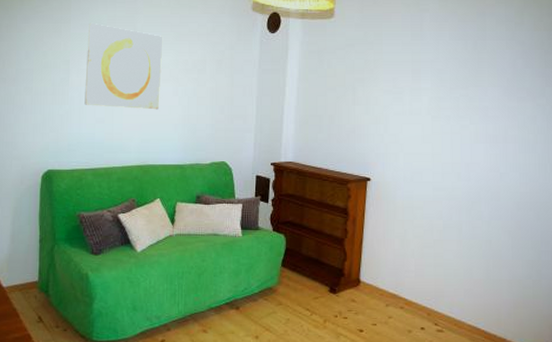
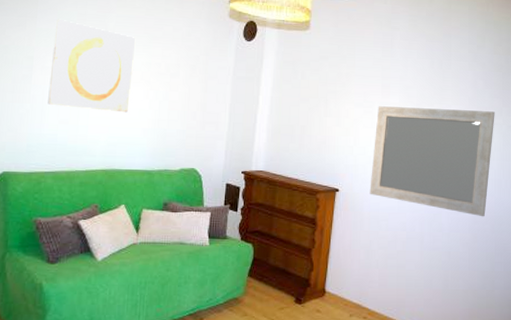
home mirror: none [402,92,537,204] -> present [369,106,495,217]

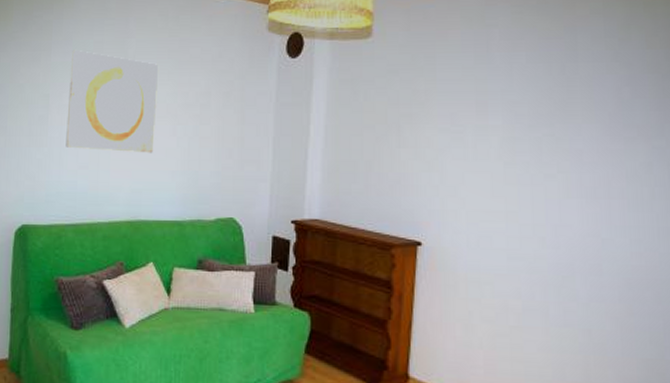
home mirror: present [369,106,495,217] -> none [465,130,653,281]

